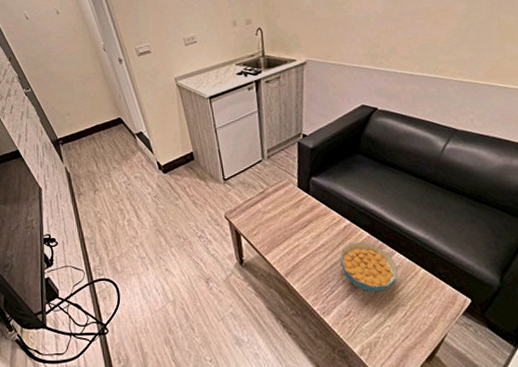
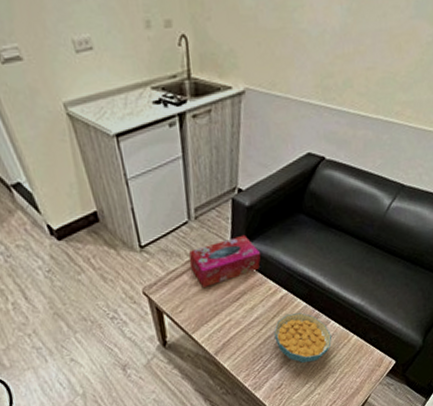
tissue box: none [262,171,325,215] -> present [189,234,261,288]

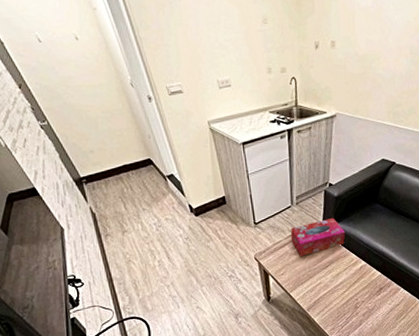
cereal bowl: present [274,313,332,364] -> none [355,280,402,322]

